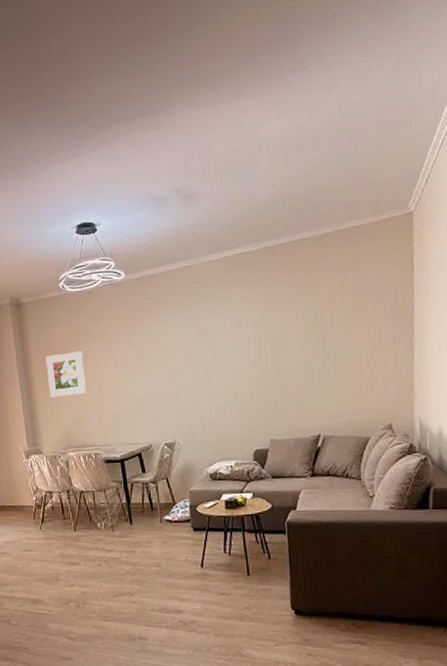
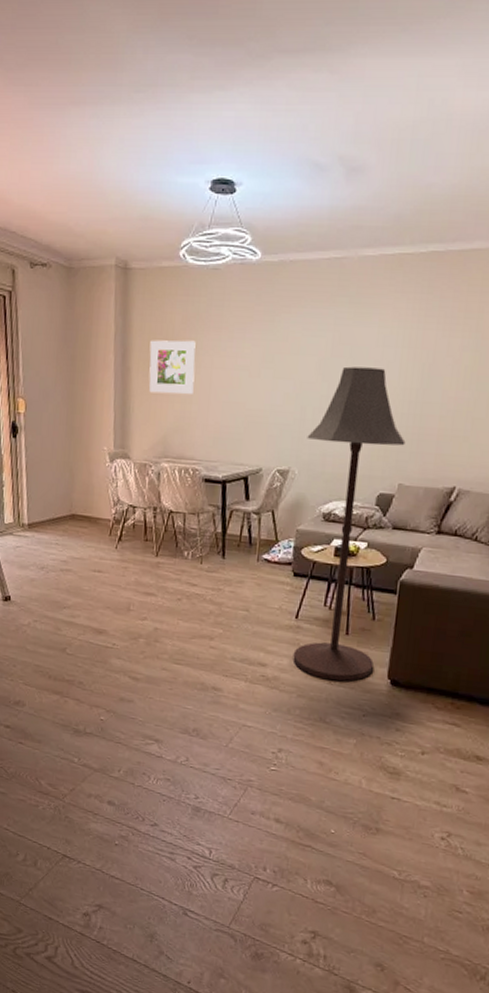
floor lamp: none [185,347,277,618] -> present [292,366,406,681]

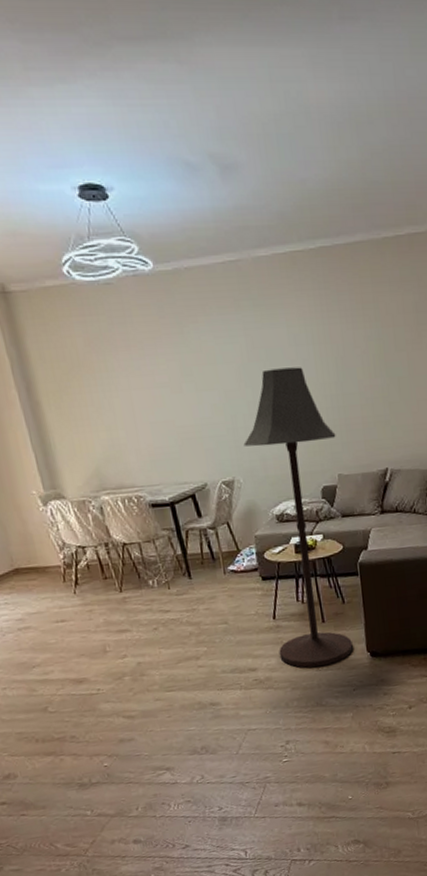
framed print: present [149,340,196,394] -> none [54,363,117,425]

